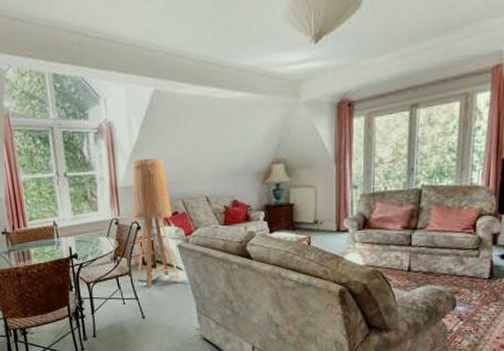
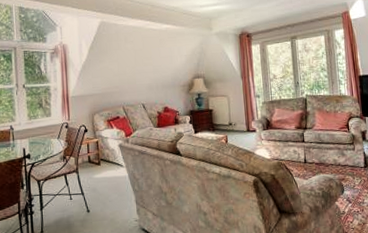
floor lamp: present [132,158,181,289] -> none [81,73,122,184]

